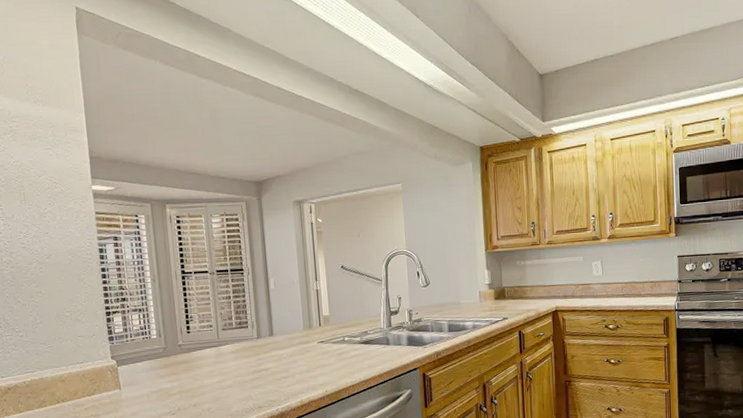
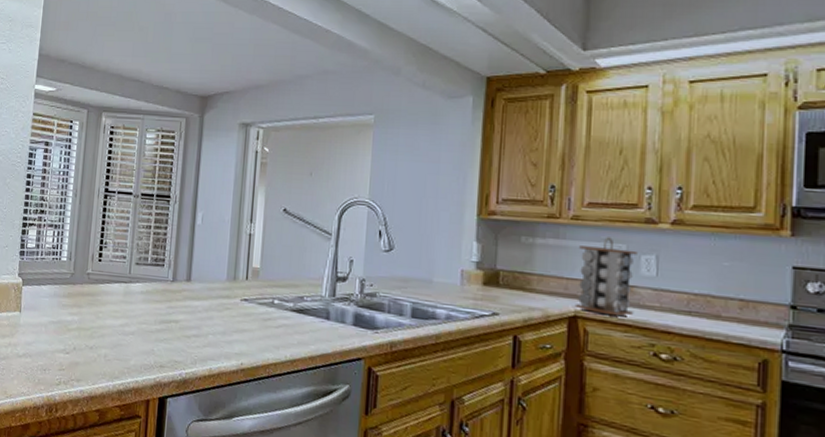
spice rack: none [554,253,592,307] -> present [574,237,637,317]

